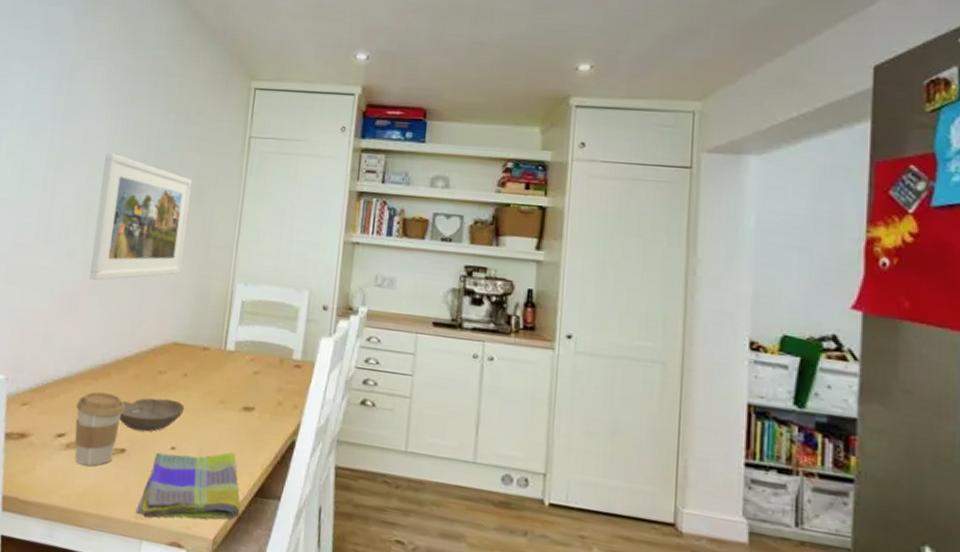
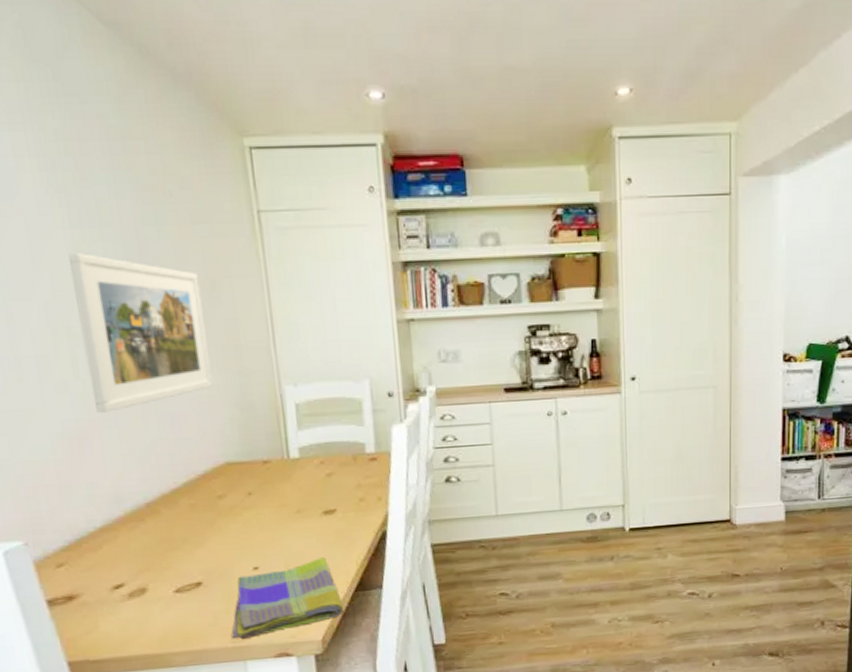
coffee cup: present [75,391,125,467] -> none [127,531,189,610]
bowl: present [118,398,184,432] -> none [182,521,258,562]

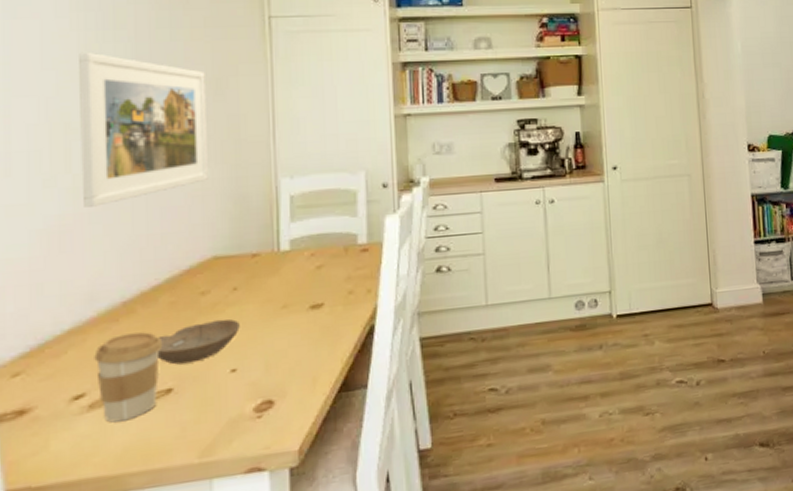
coffee cup: none [127,531,189,610] -> present [94,332,163,423]
bowl: none [182,521,258,562] -> present [156,319,240,365]
dish towel: present [230,557,344,640] -> none [198,356,325,454]

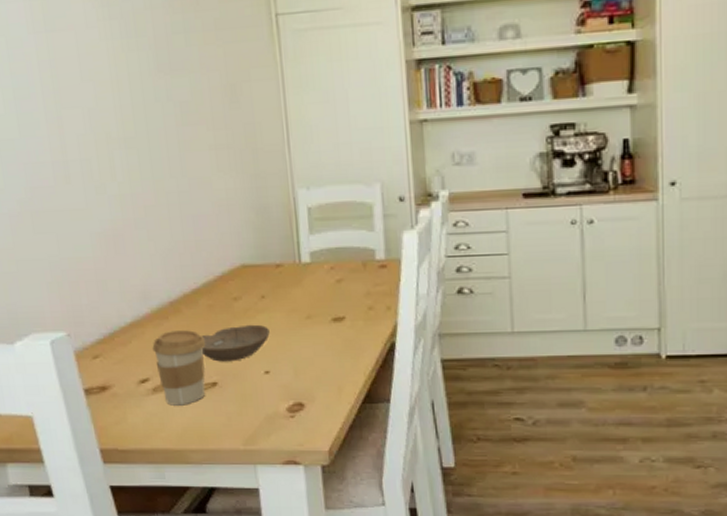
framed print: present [79,52,208,207] -> none [110,61,231,214]

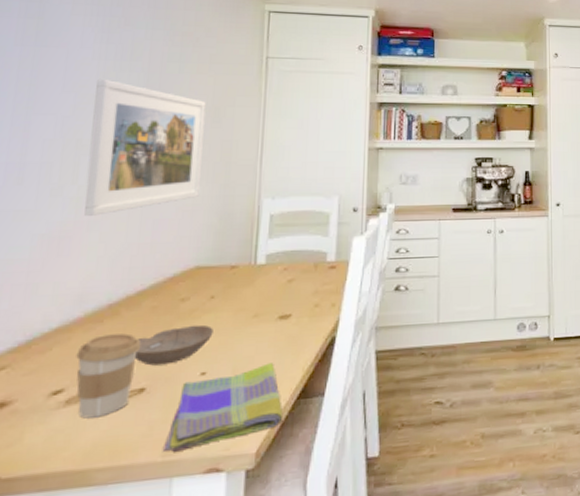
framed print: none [110,61,231,214] -> present [84,78,206,216]
dish towel: none [242,366,351,443] -> present [162,363,283,453]

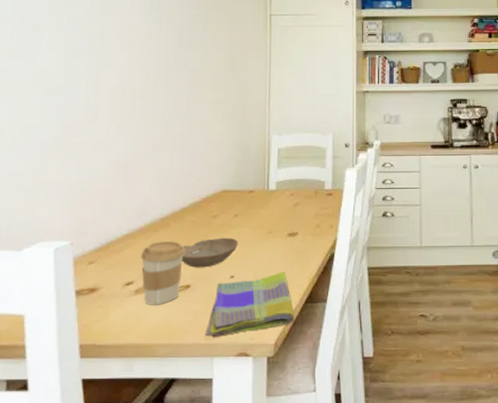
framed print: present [84,78,206,216] -> none [140,38,225,148]

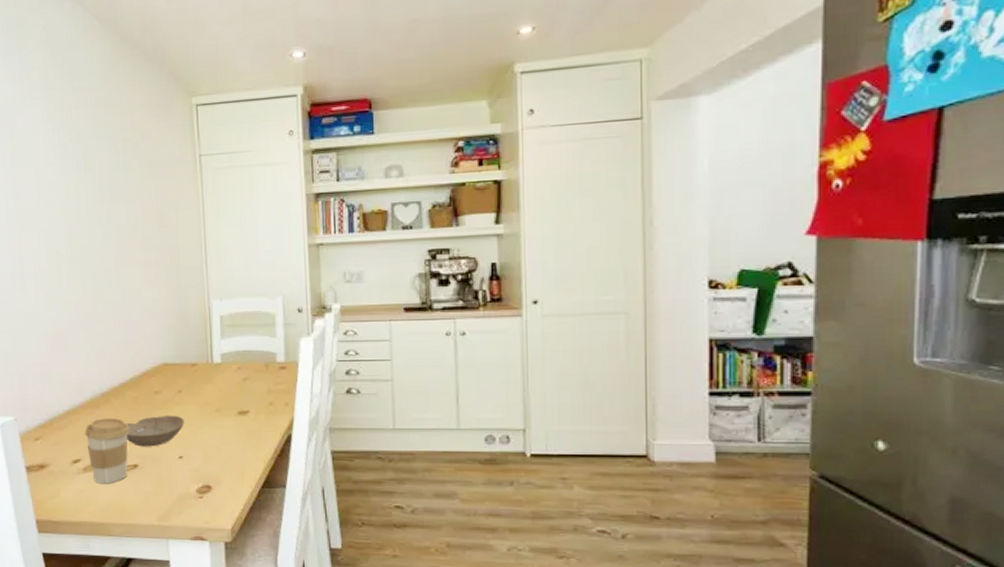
dish towel: present [204,272,295,338] -> none [157,453,251,520]

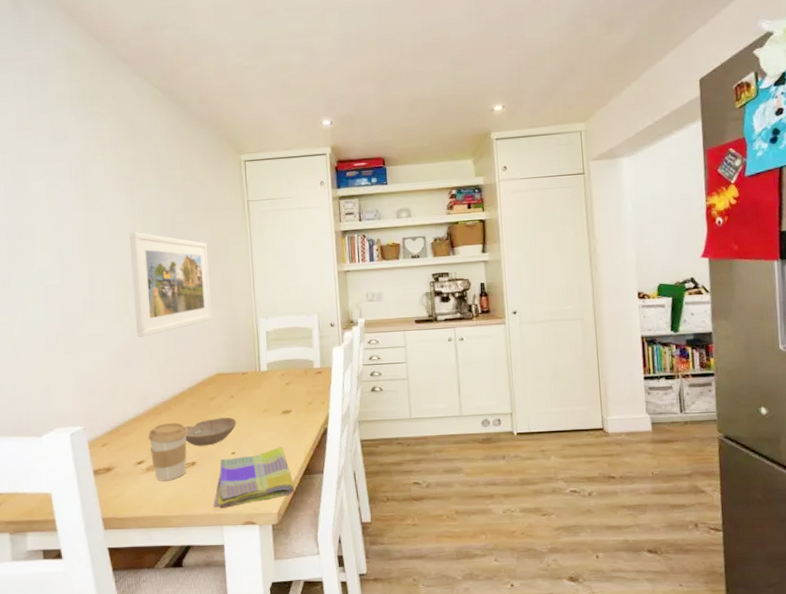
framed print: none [63,192,157,317] -> present [130,231,212,337]
dish towel: none [157,453,251,520] -> present [213,447,295,509]

